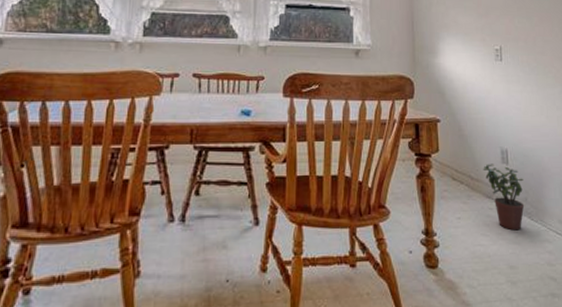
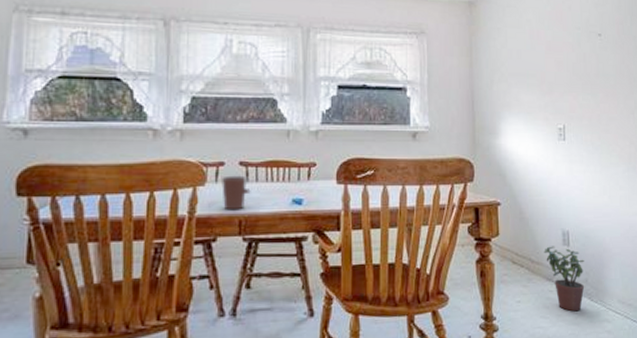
cup: none [176,86,203,119] -> present [222,175,251,210]

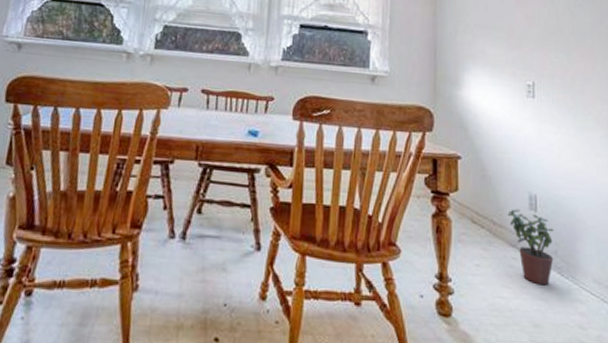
cup: present [222,175,251,210] -> none [183,101,210,136]

